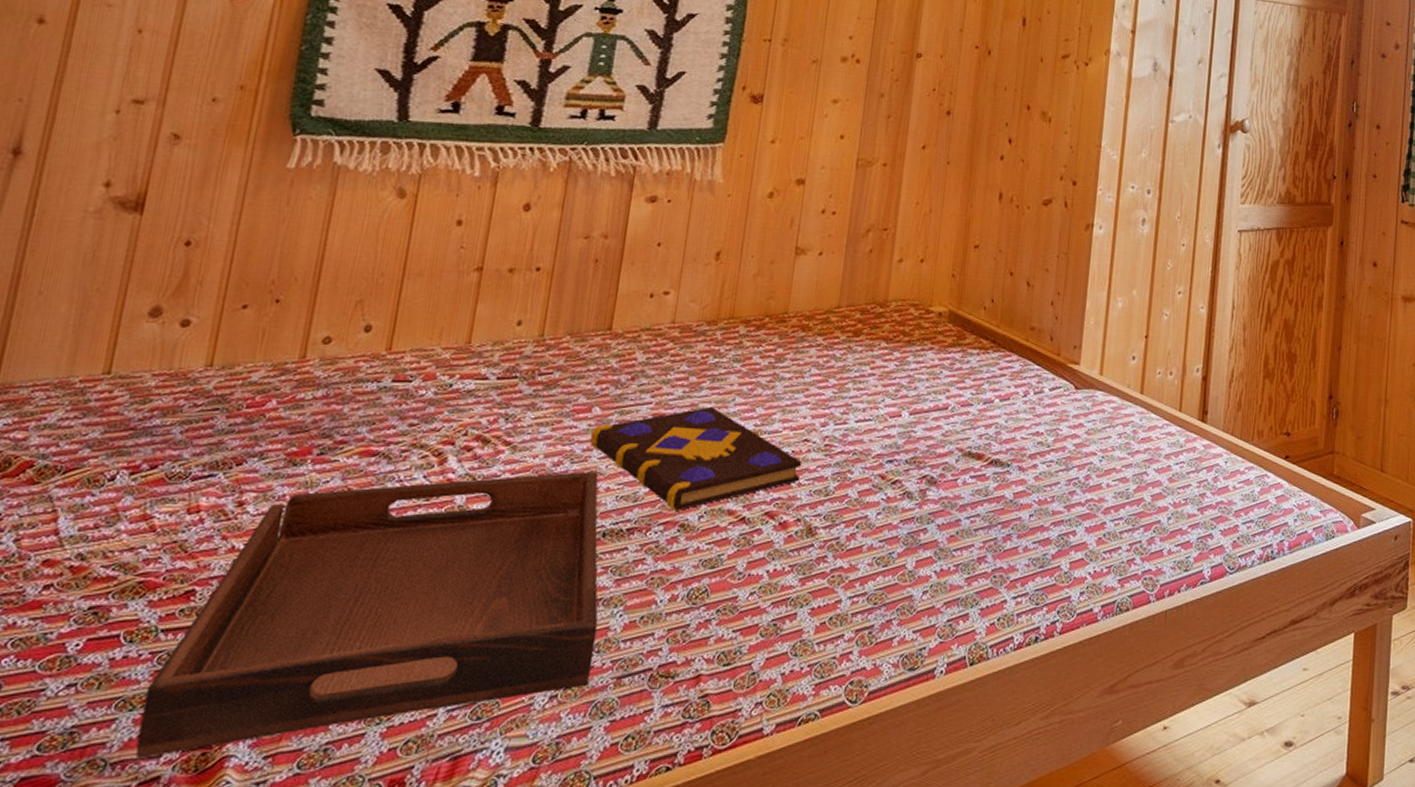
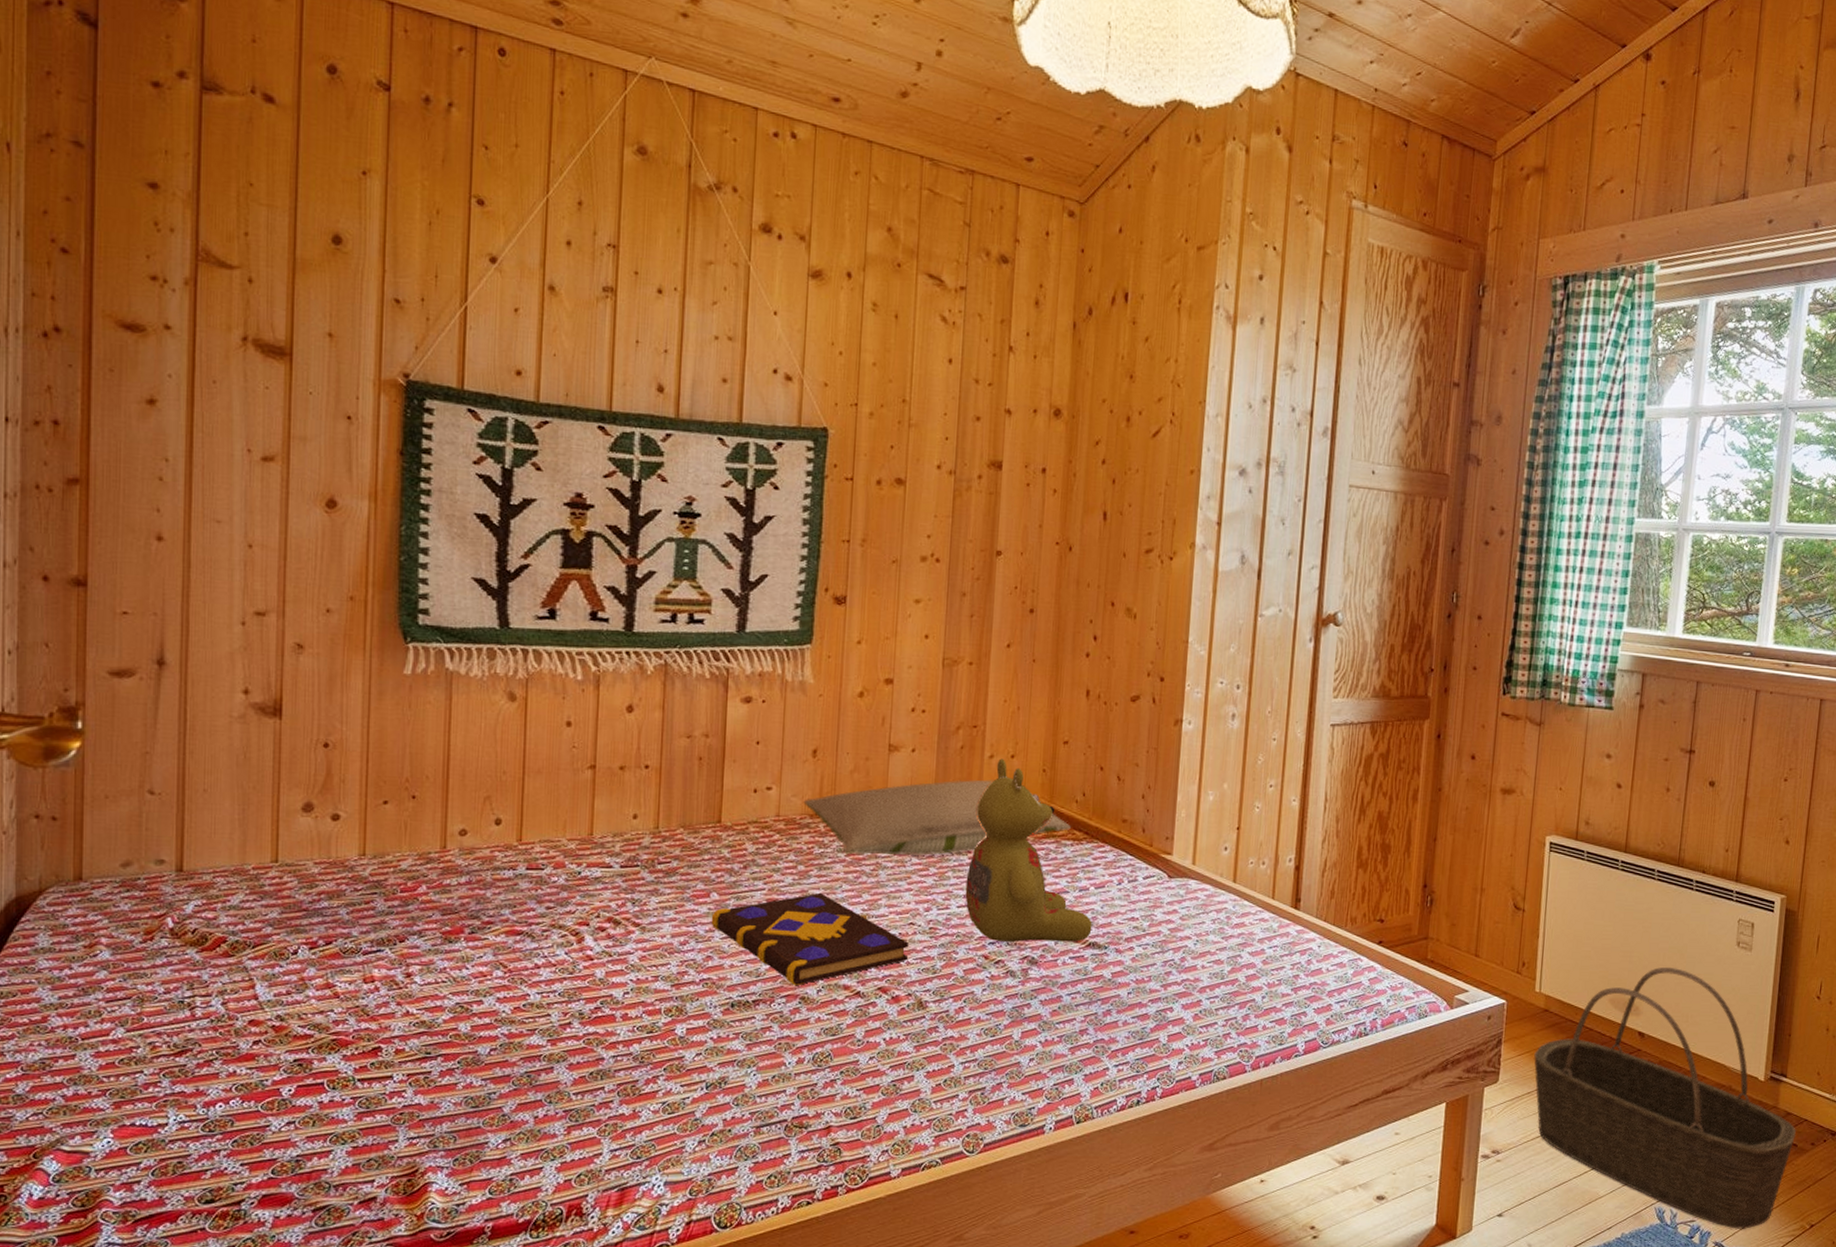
serving tray: present [136,471,599,758] -> none [352,950,735,1182]
pillow: none [701,285,978,366] -> present [803,779,1071,856]
stuffed bear: none [864,263,996,460] -> present [965,758,1093,942]

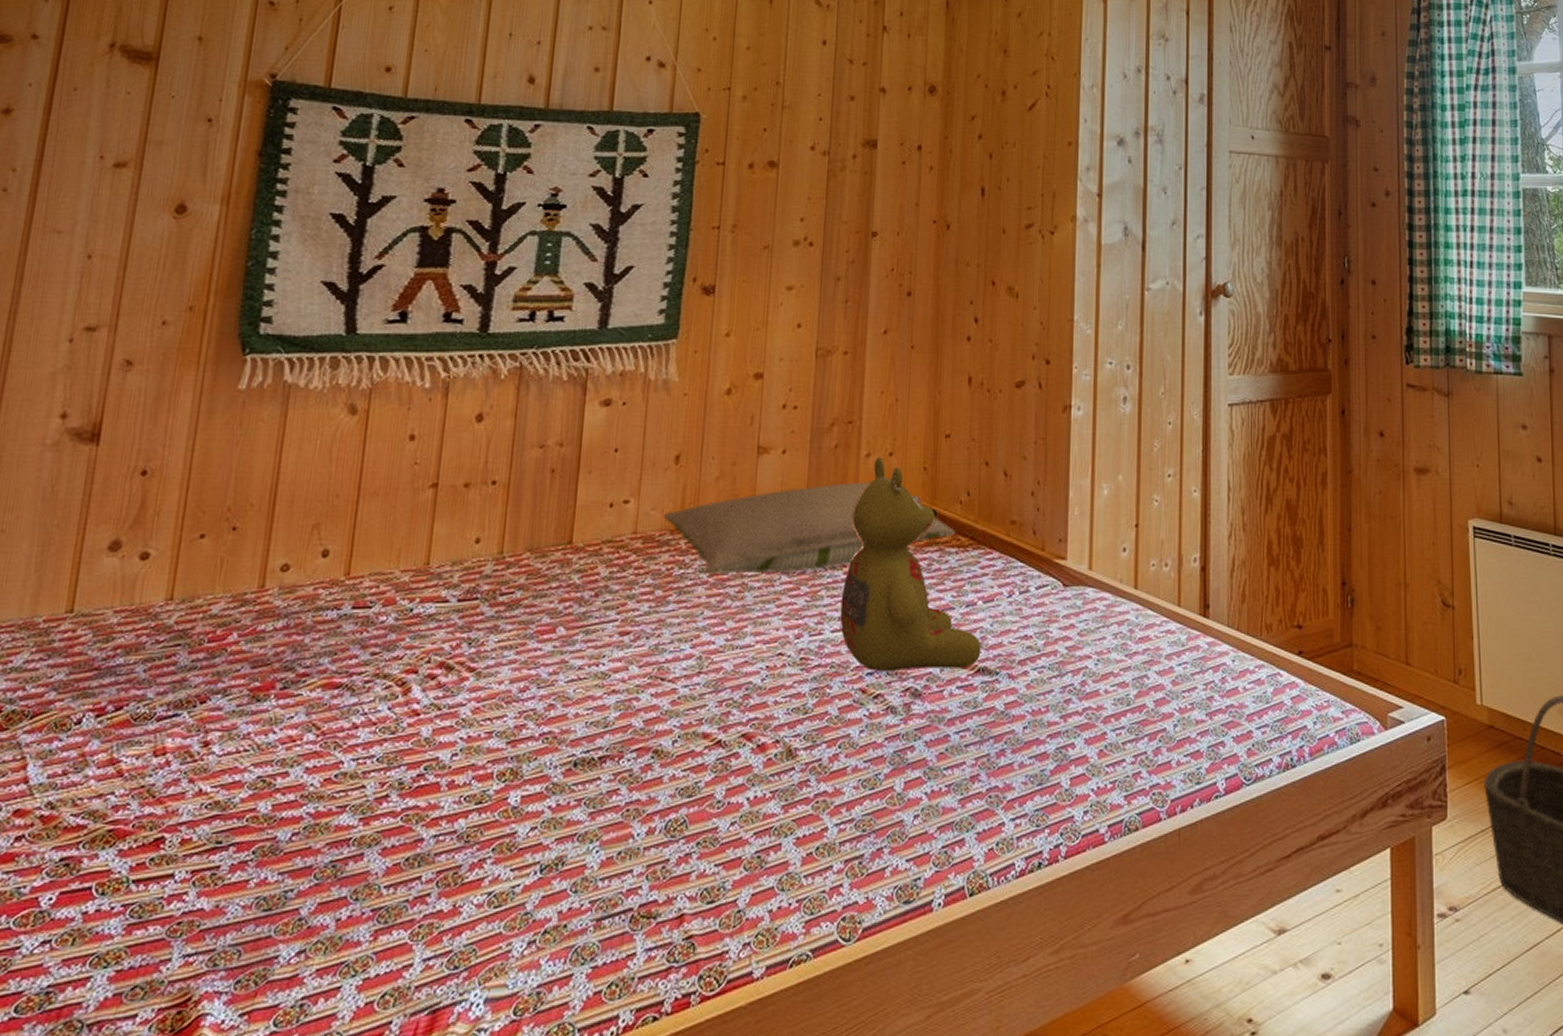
book: present [711,892,910,986] -> none [555,621,778,737]

